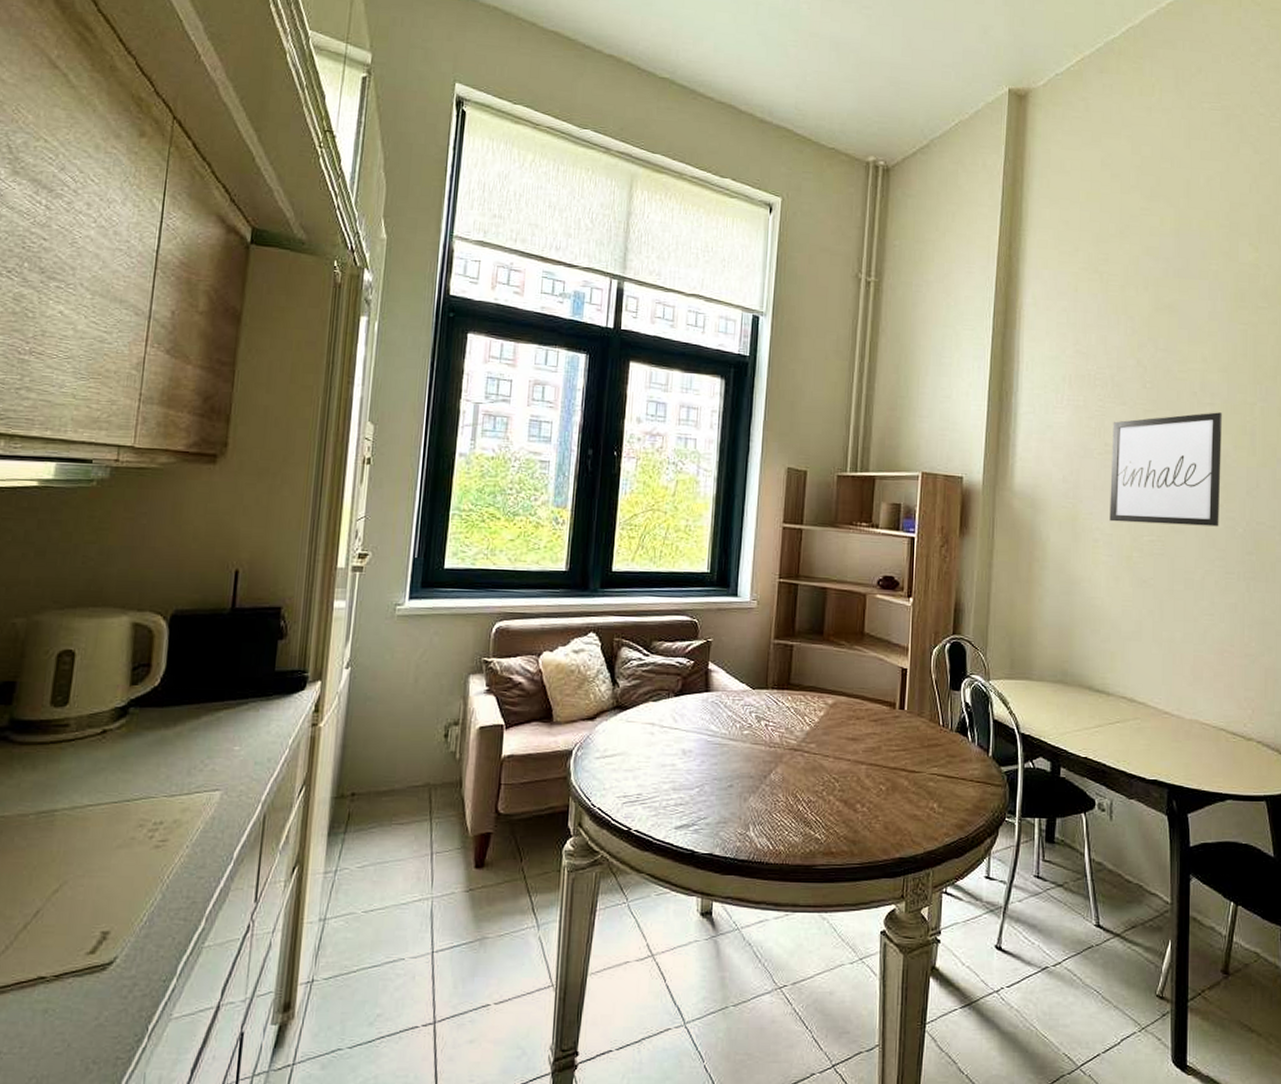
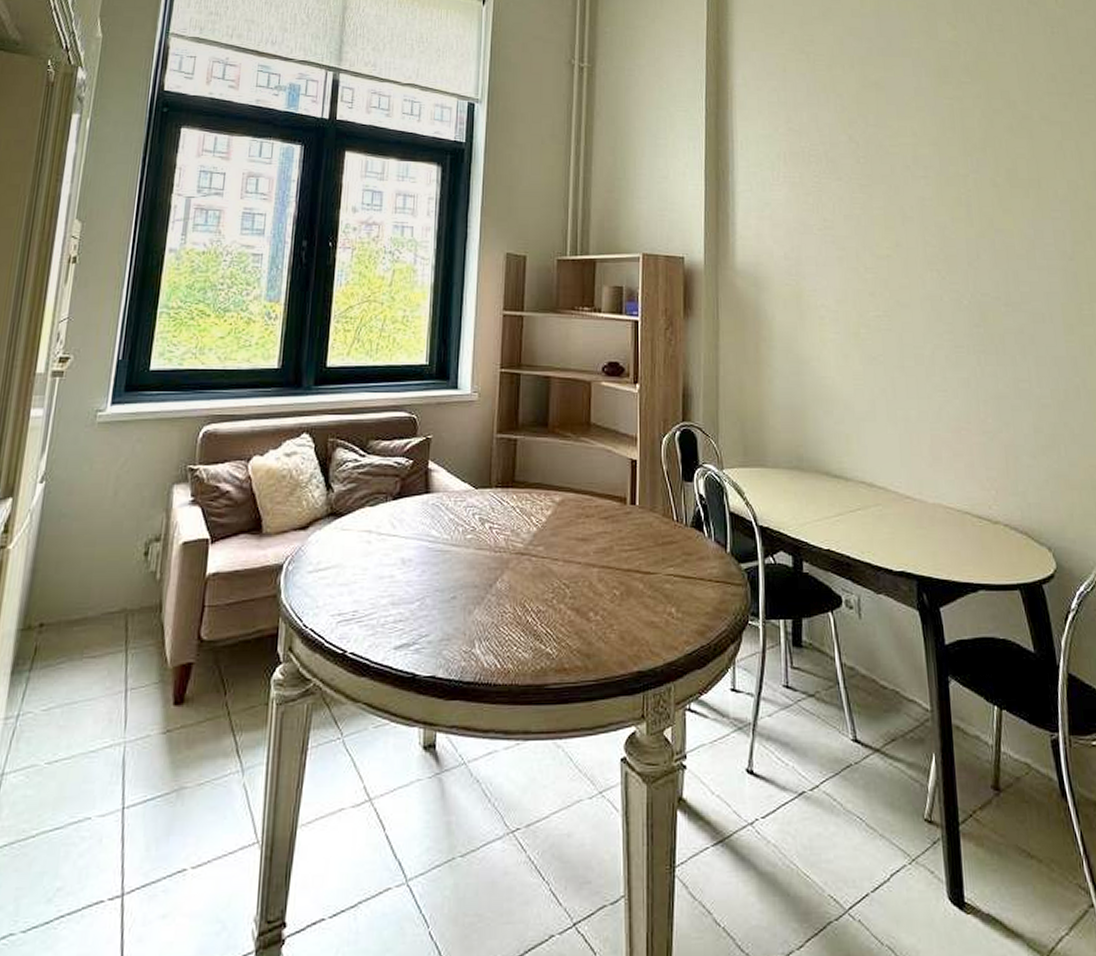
wall art: present [1109,412,1222,527] -> none [830,185,944,299]

